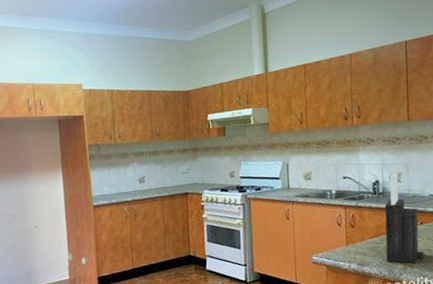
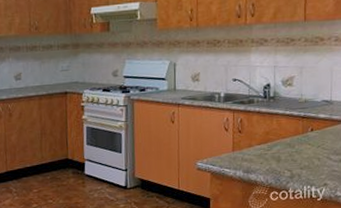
knife block: present [384,172,424,264] -> none [273,76,312,172]

